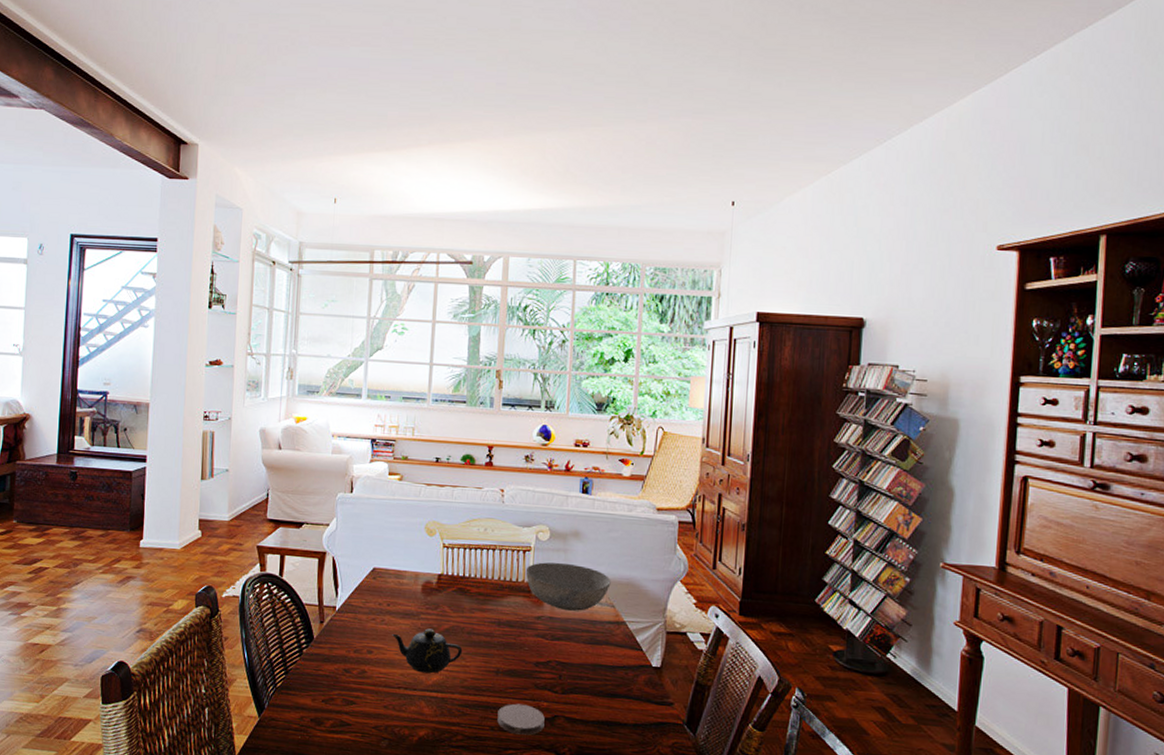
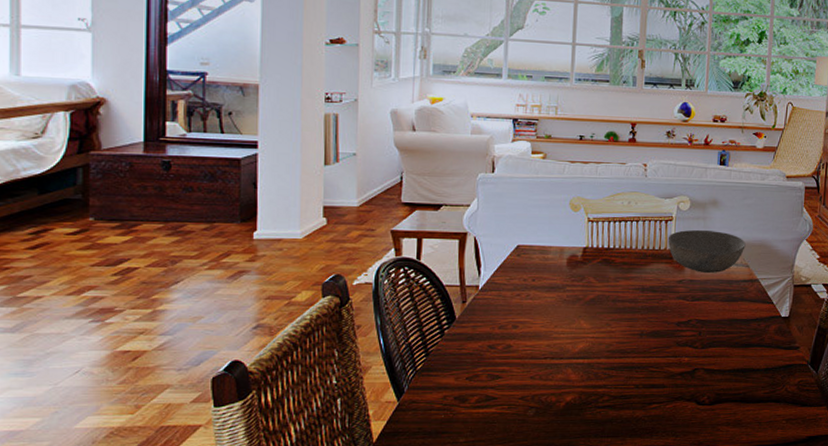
teapot: present [392,628,463,674] -> none [538,299,608,342]
coaster: present [497,703,545,736] -> none [642,361,686,389]

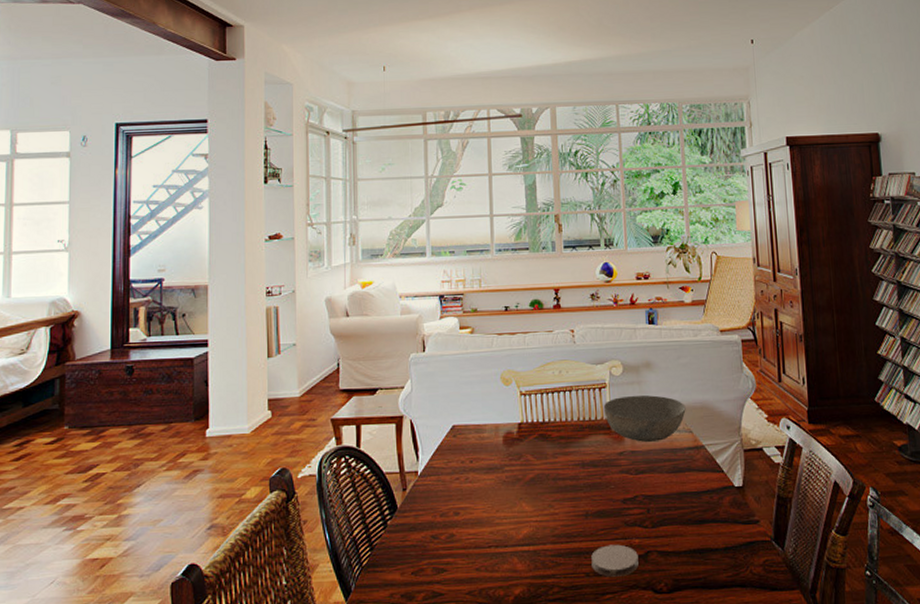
coaster: none [642,361,686,389] -> present [591,544,639,577]

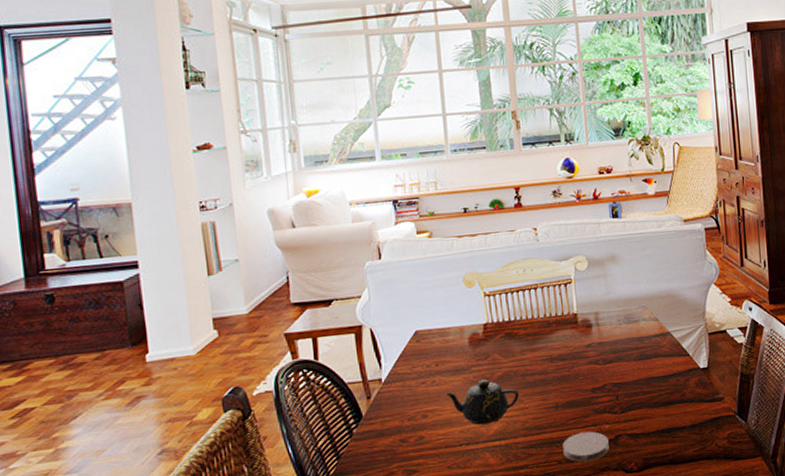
teapot: none [478,480,550,528] -> present [445,379,520,426]
bowl: present [603,395,686,442] -> none [569,287,652,334]

